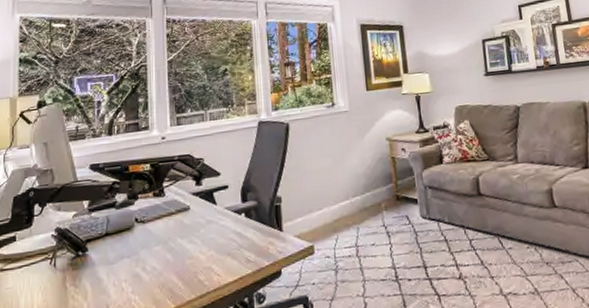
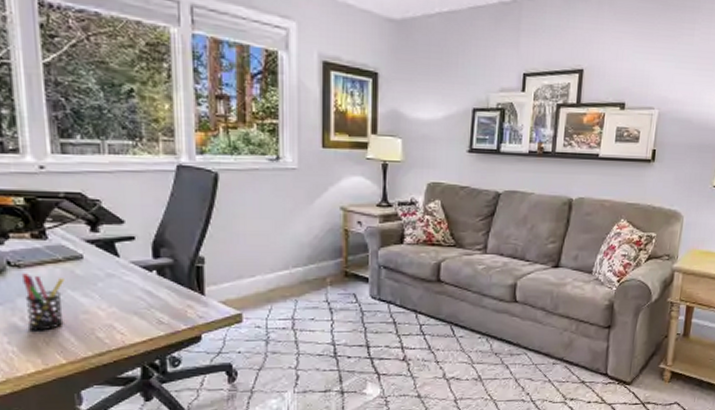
pen holder: none [146,227,176,279] -> present [22,273,65,331]

